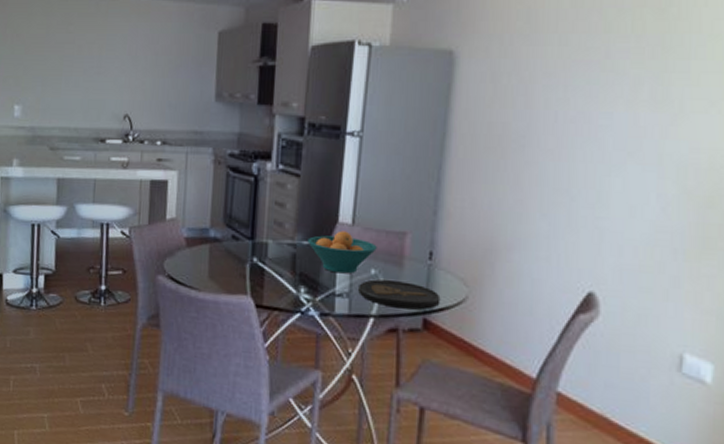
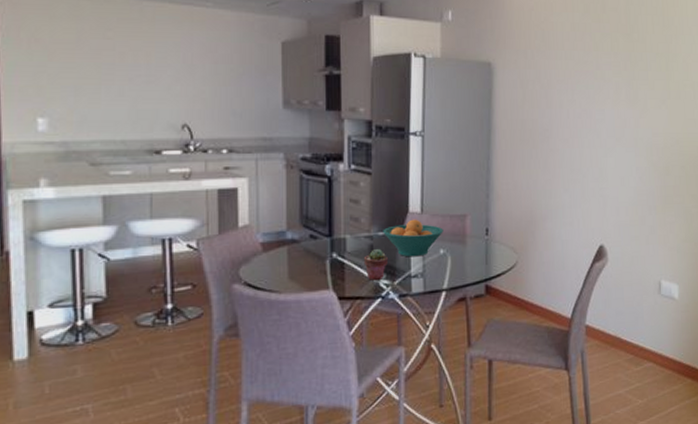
potted succulent: none [284,258,311,293] -> present [363,248,388,280]
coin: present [358,279,441,310] -> none [431,256,498,280]

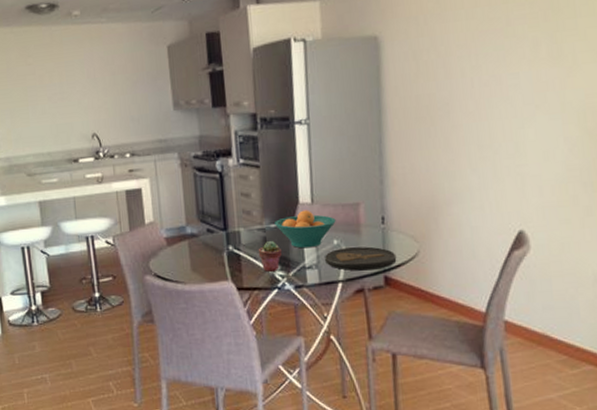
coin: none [431,256,498,280] -> present [325,246,397,271]

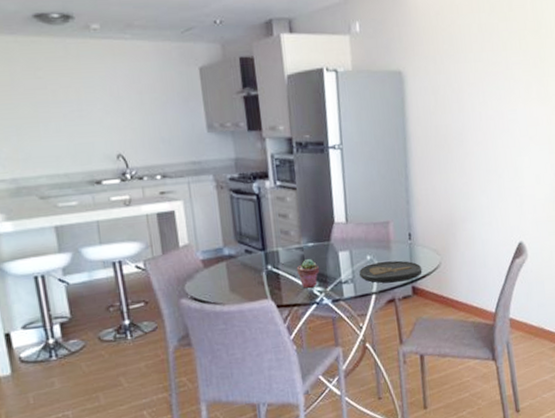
fruit bowl: present [274,210,336,249] -> none [312,228,369,265]

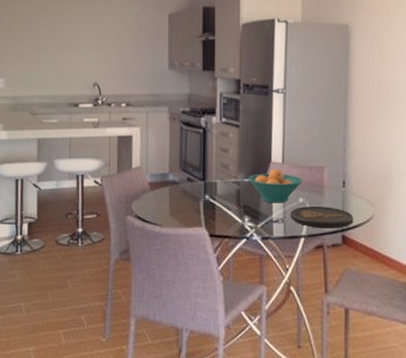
potted succulent: present [296,258,319,288] -> none [231,193,252,222]
fruit bowl: none [312,228,369,265] -> present [248,168,303,203]

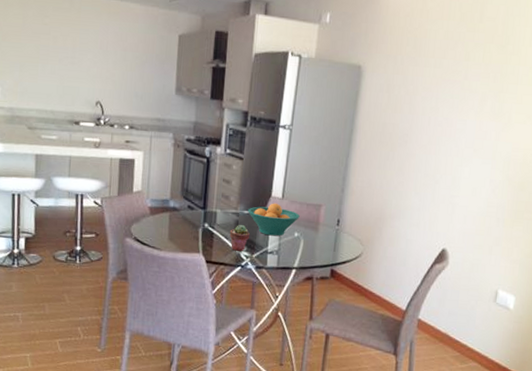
potted succulent: none [231,193,252,222] -> present [229,224,250,251]
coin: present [291,206,354,229] -> none [285,240,344,263]

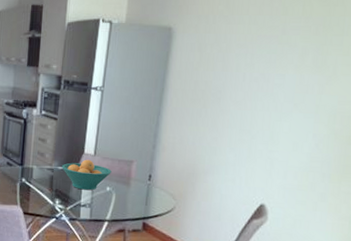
potted succulent: present [229,224,250,251] -> none [44,179,63,204]

